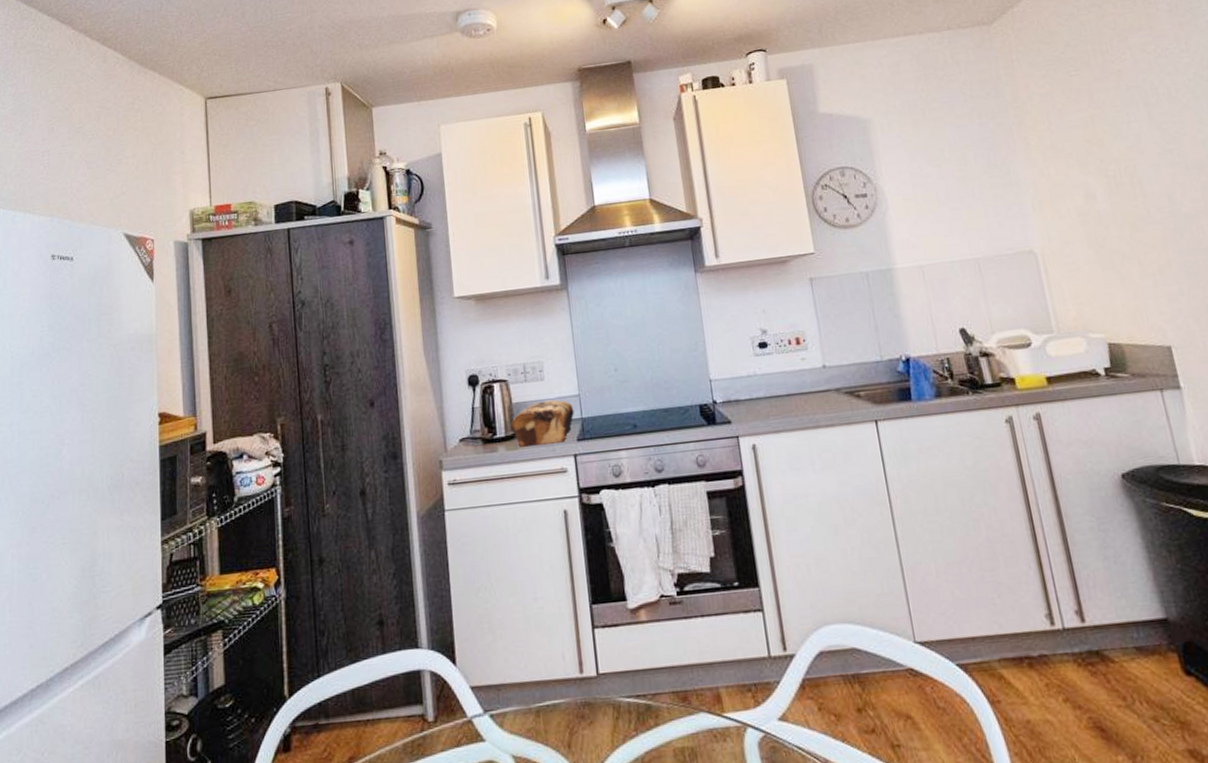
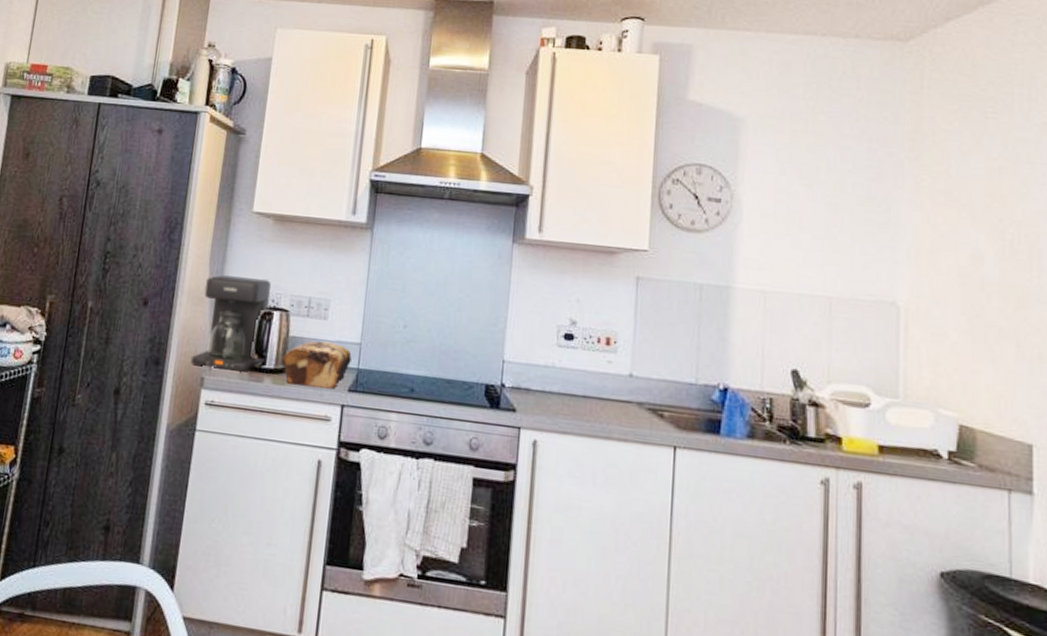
coffee maker: none [425,356,494,451] -> present [191,275,271,372]

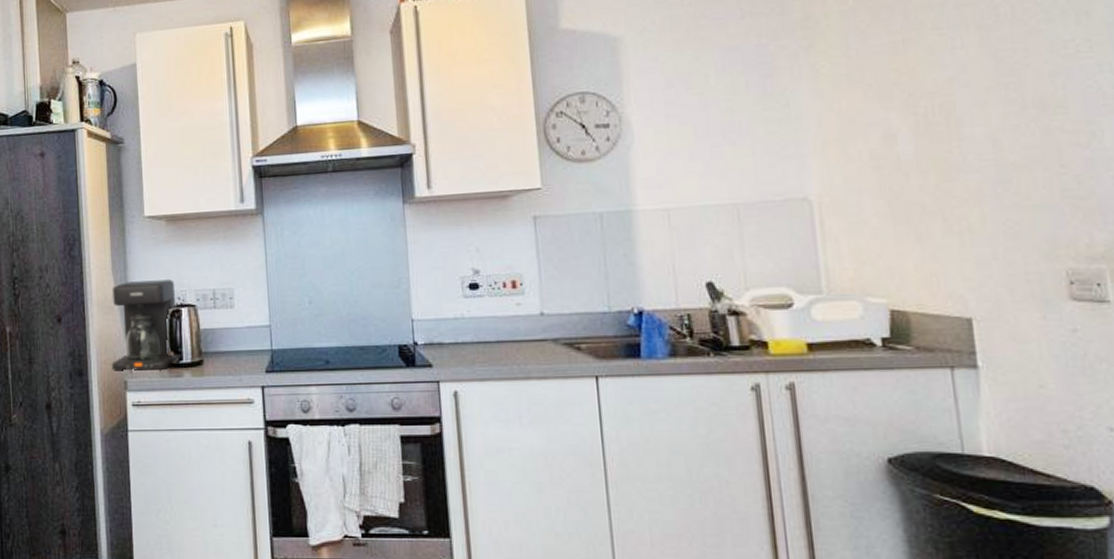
bread loaf: present [281,341,352,389] -> none [197,328,264,374]

